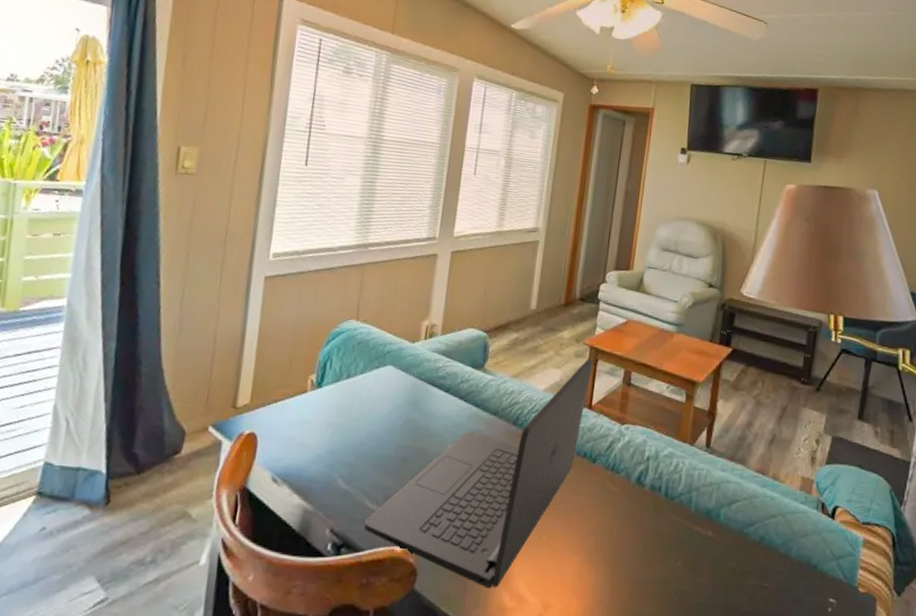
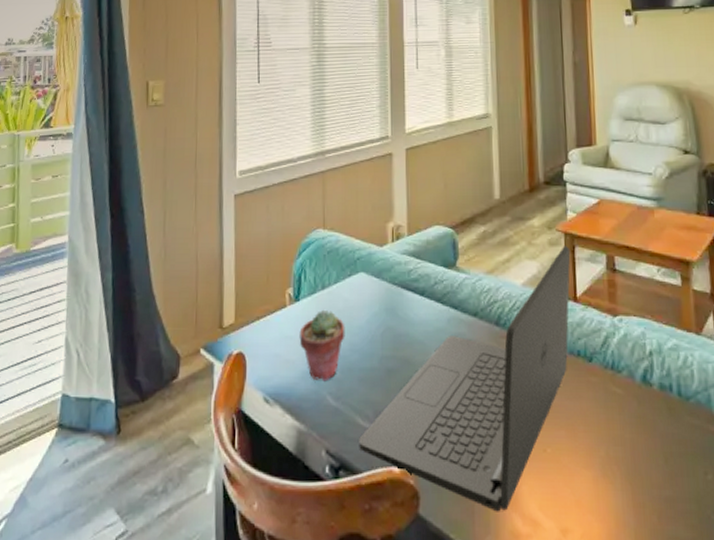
potted succulent: none [316,397,366,466] -> present [299,309,345,382]

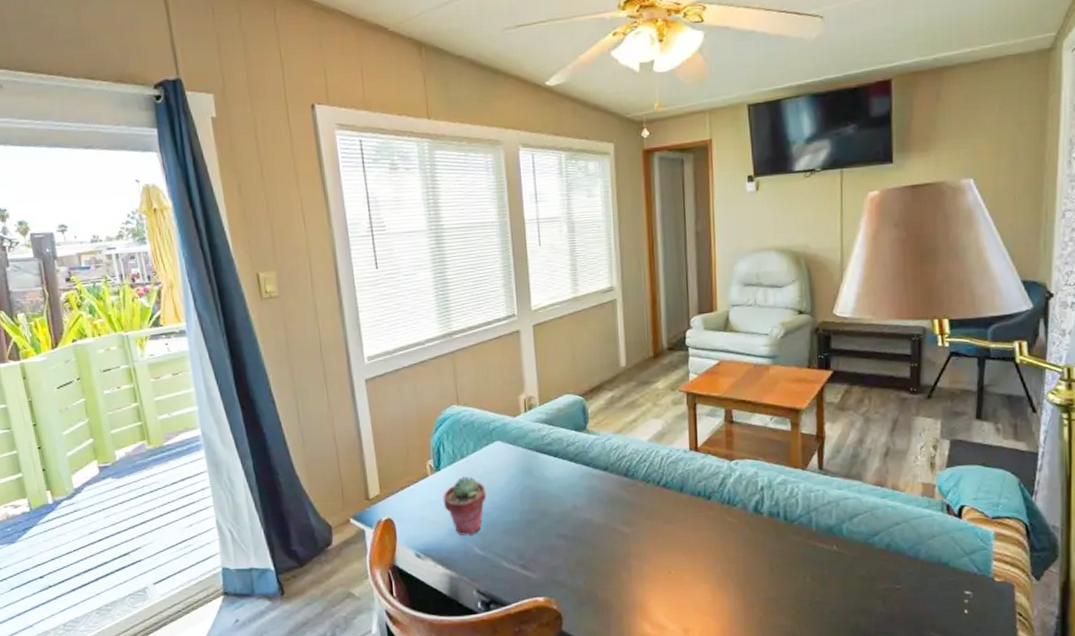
laptop: present [359,245,571,512] -> none [506,403,692,622]

